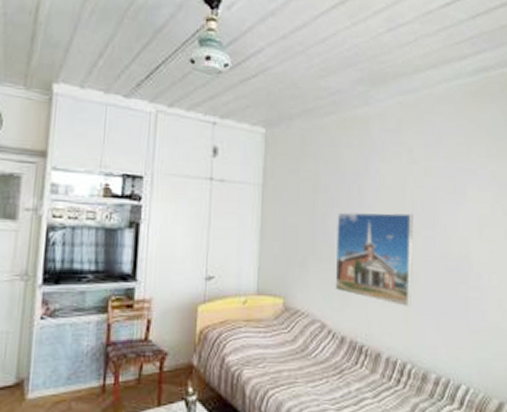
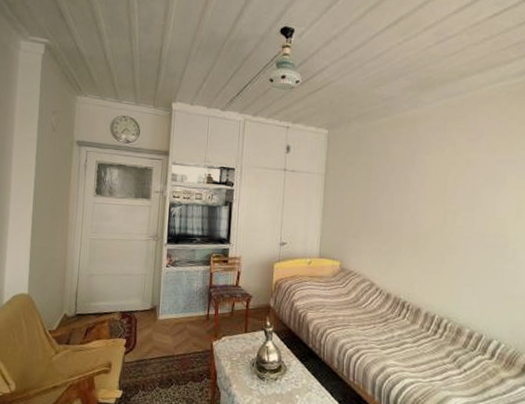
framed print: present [335,212,414,308] -> none [383,196,454,275]

